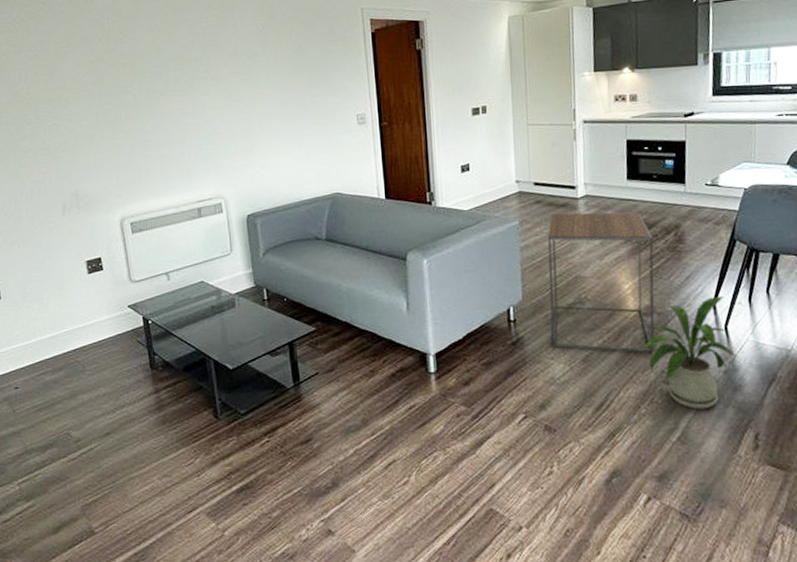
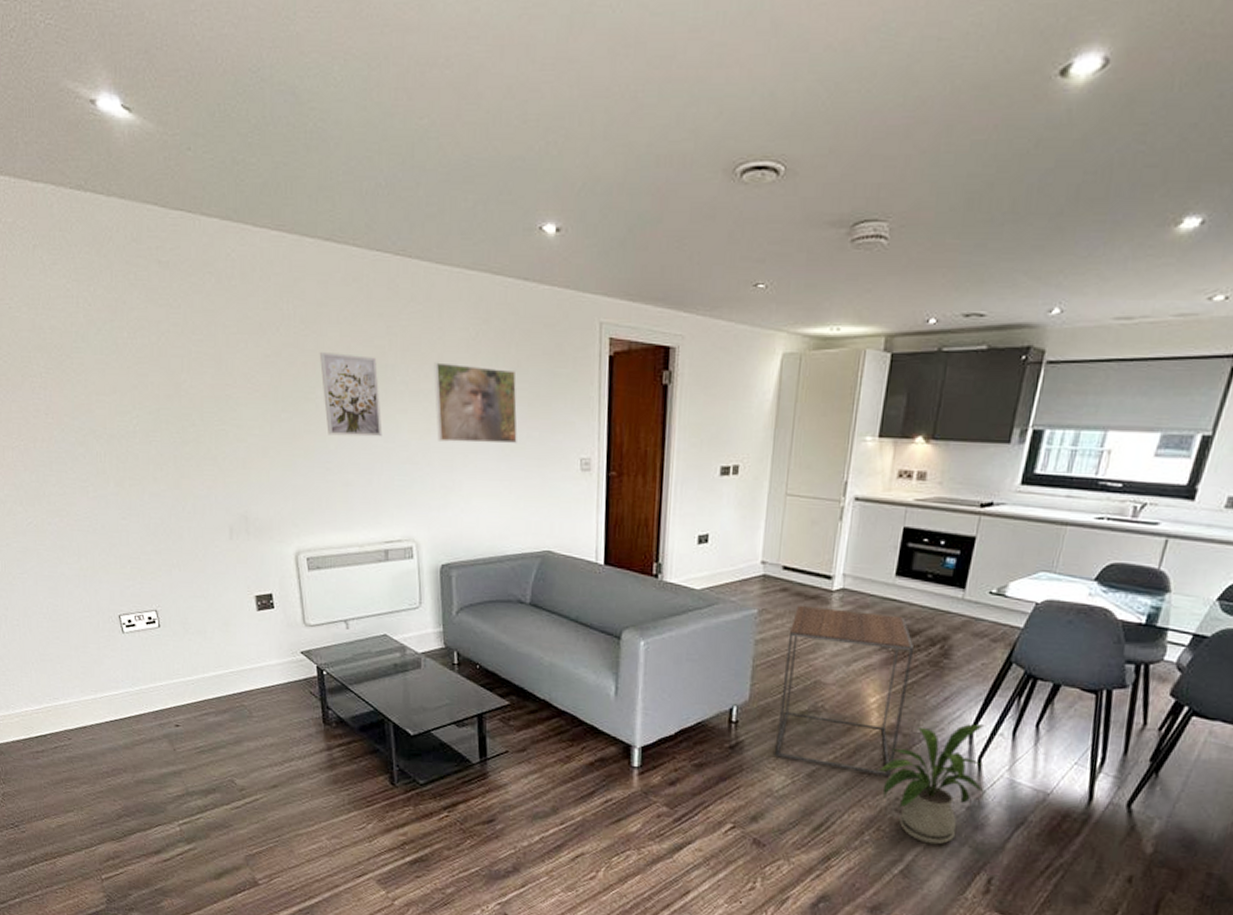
wall art: none [135,53,191,119] -> present [319,351,383,437]
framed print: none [230,51,303,114] -> present [434,362,518,444]

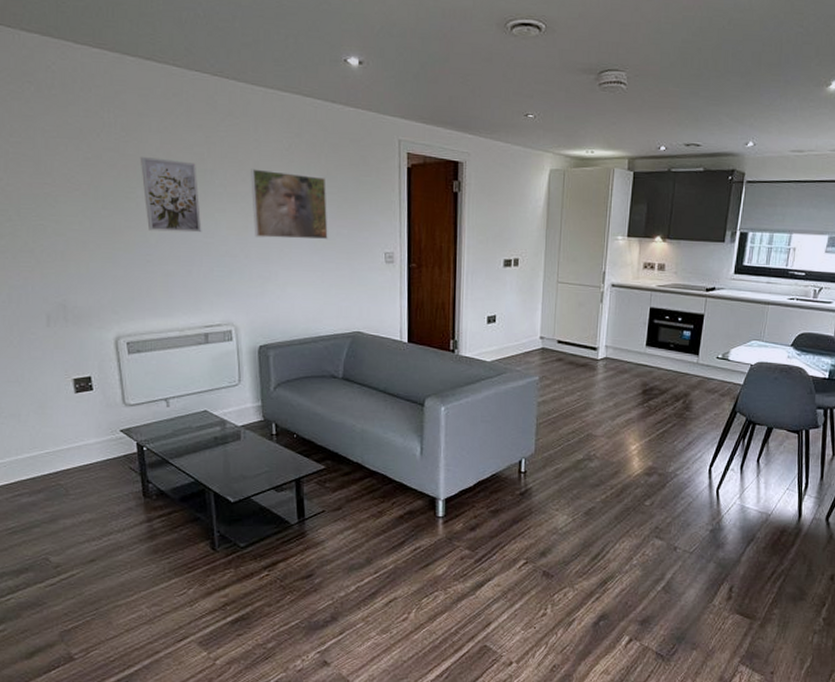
side table: present [775,605,915,777] -> none [558,372,664,510]
house plant: present [878,724,985,845] -> none [641,462,723,563]

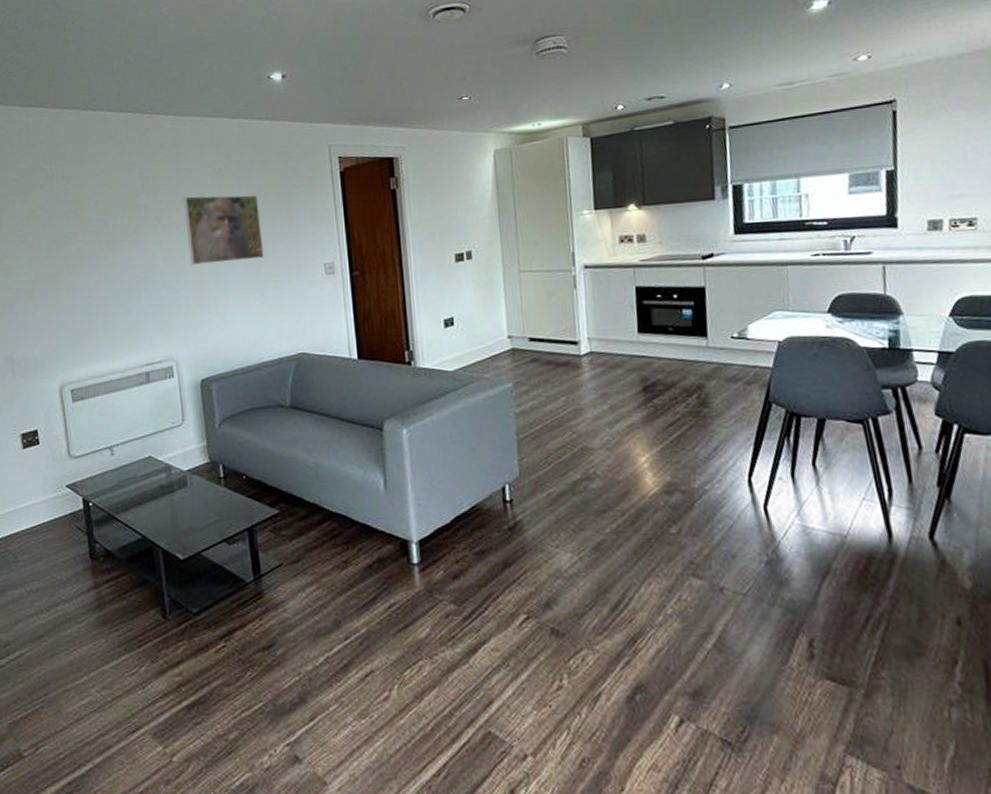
wall art: present [140,156,202,233] -> none [79,199,139,273]

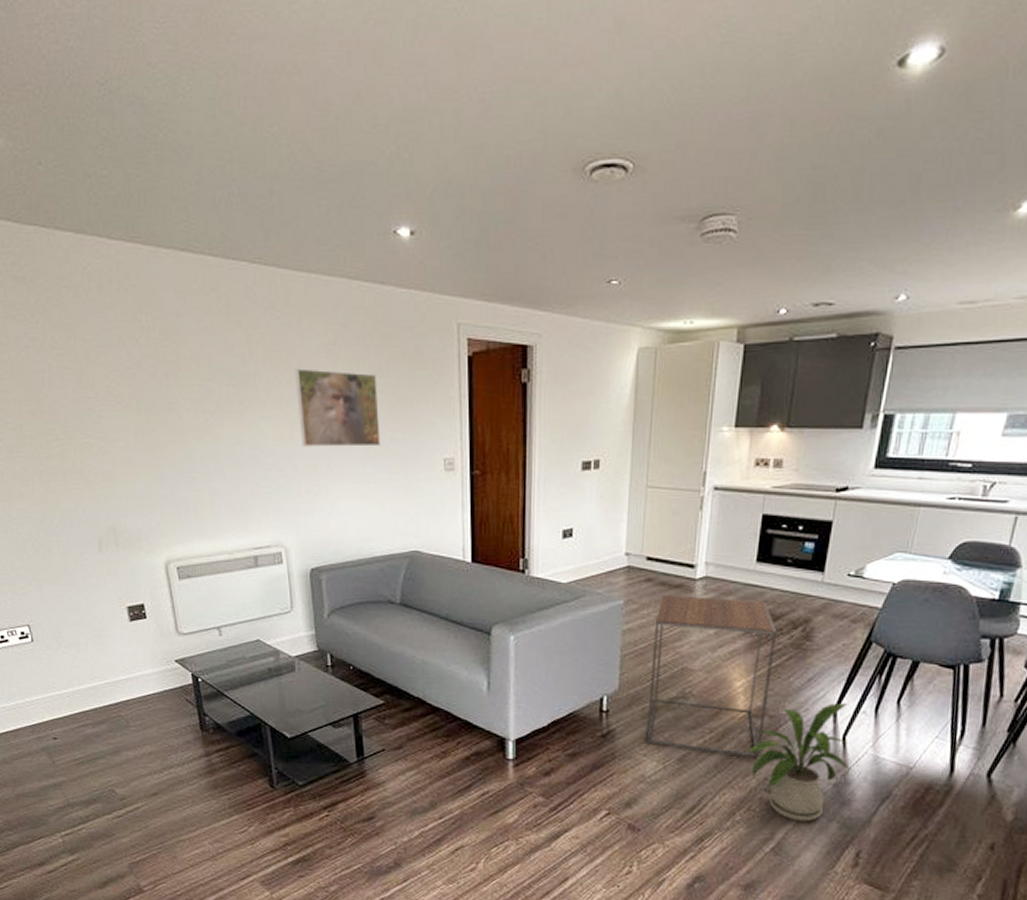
side table: none [546,371,680,539] -> present [646,594,778,758]
house plant: none [664,471,779,609] -> present [746,703,850,822]

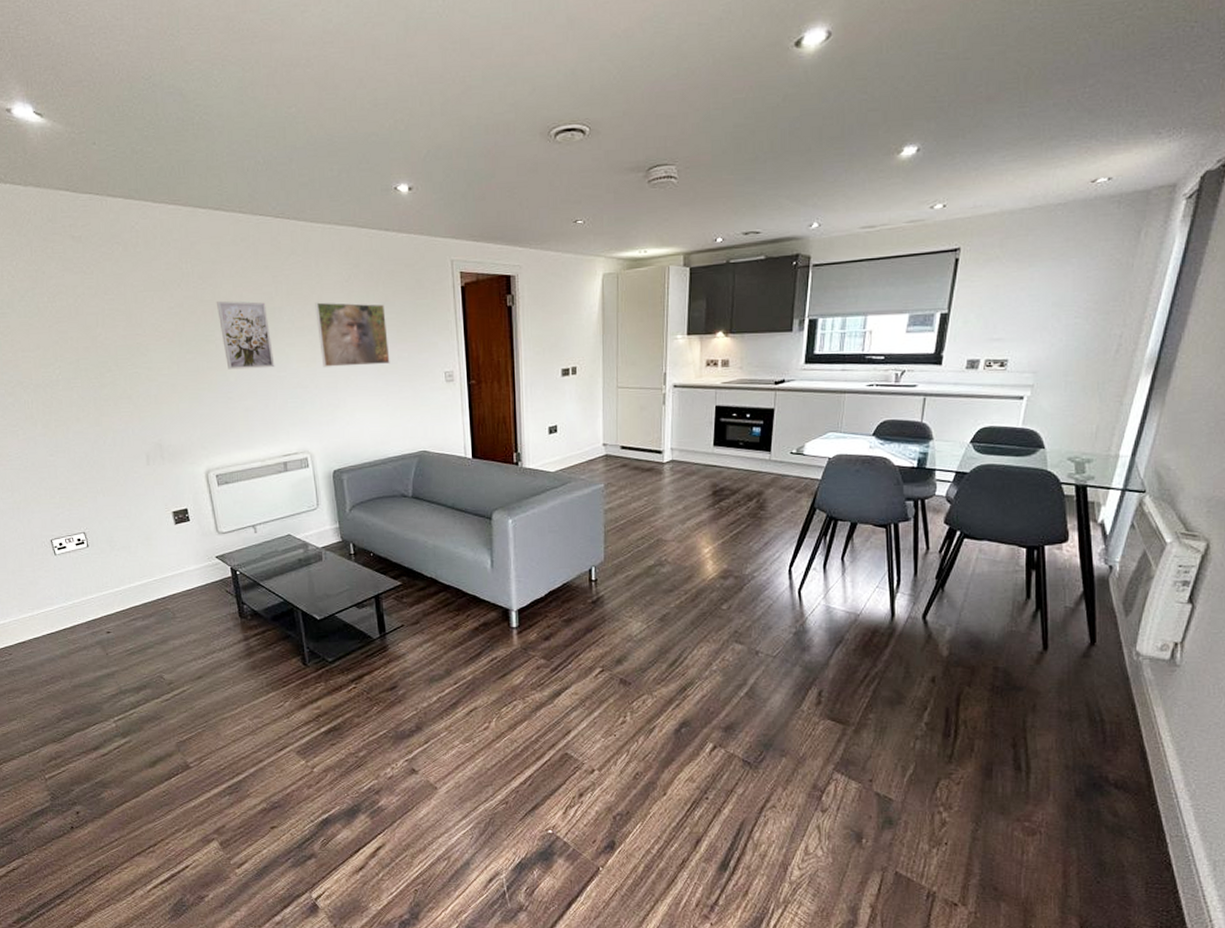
wall art: none [180,361,247,445] -> present [216,300,275,370]
side table: present [646,594,778,758] -> none [631,477,736,614]
house plant: present [746,703,850,822] -> none [717,562,806,668]

